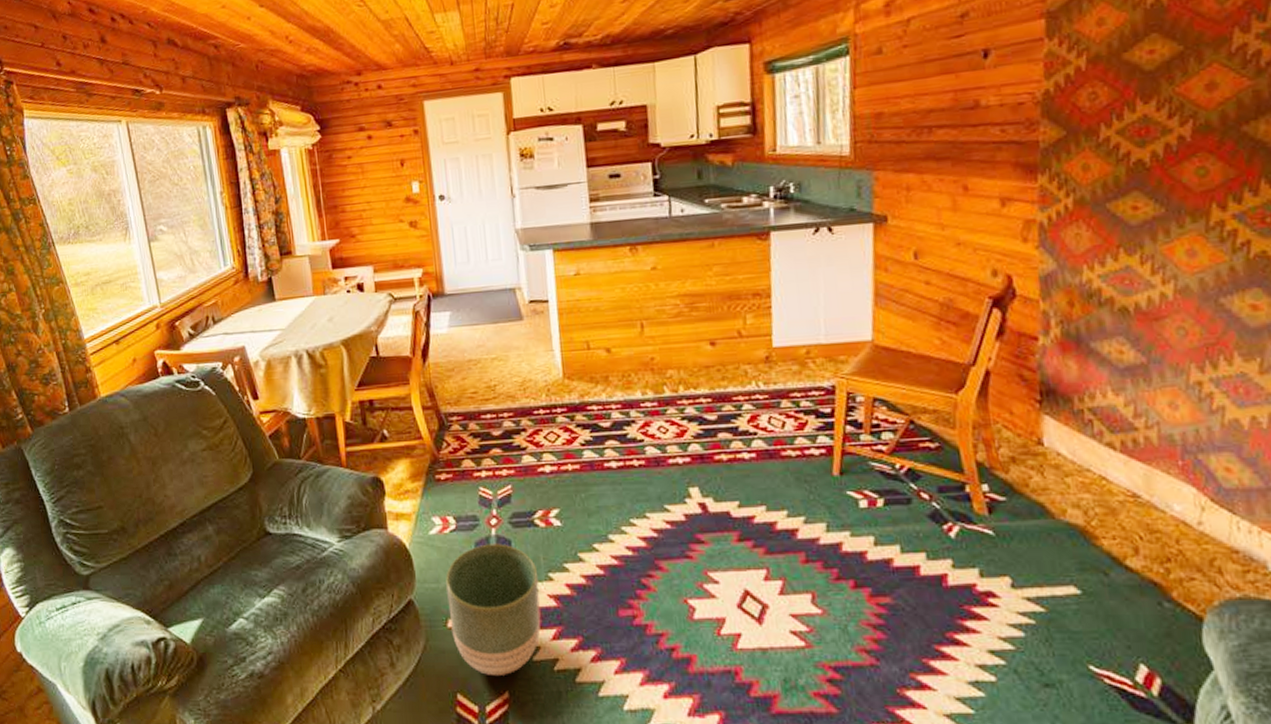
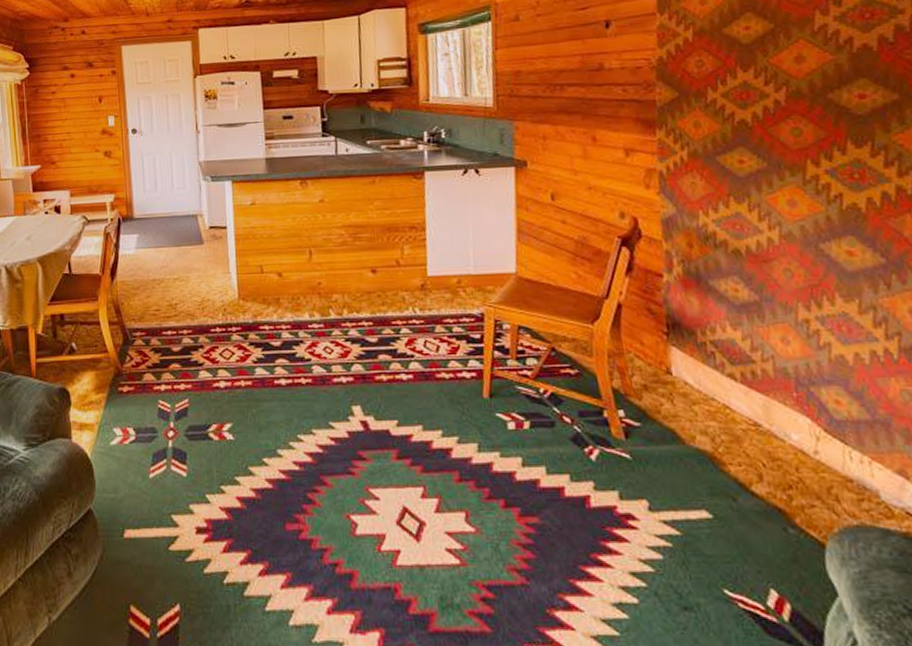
planter: present [446,543,541,677] -> none [124,455,213,589]

